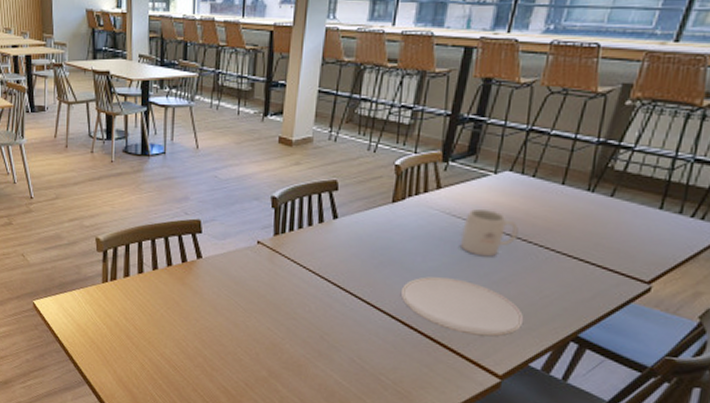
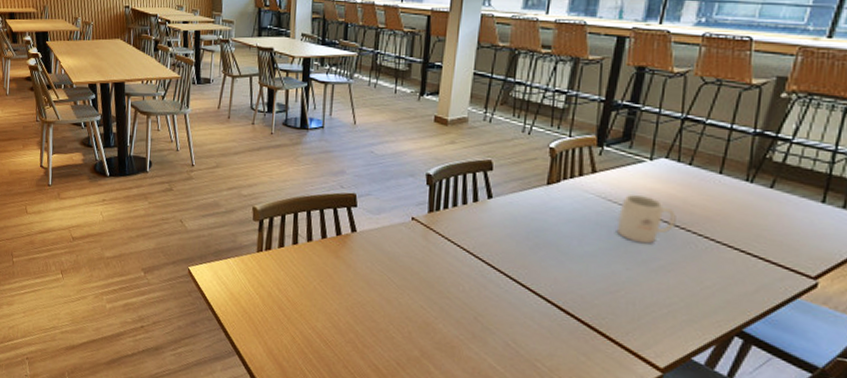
plate: present [400,276,524,337] -> none [556,261,685,327]

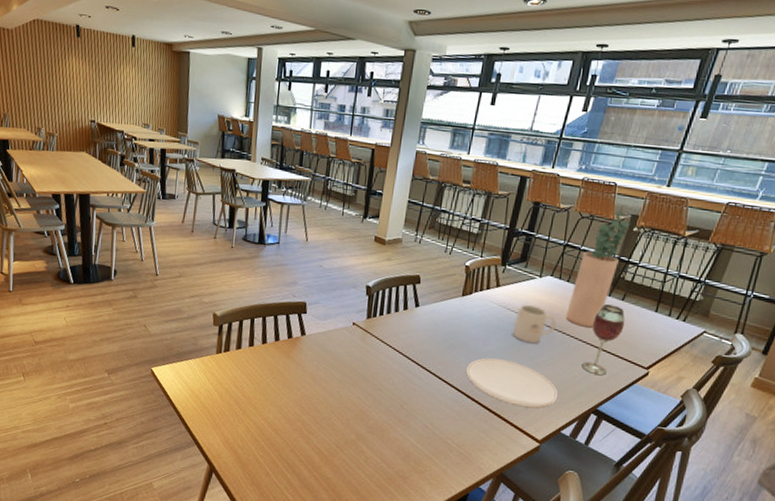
plate: none [556,261,685,327] -> present [466,358,558,409]
vase: none [690,65,776,224] -> present [566,205,630,328]
wineglass: none [717,193,777,286] -> present [582,304,626,375]

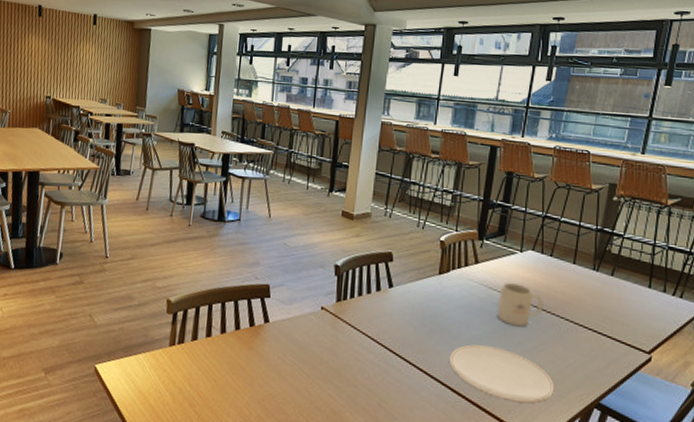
vase: present [566,205,630,328] -> none [553,174,609,307]
wineglass: present [582,304,626,375] -> none [577,280,618,362]

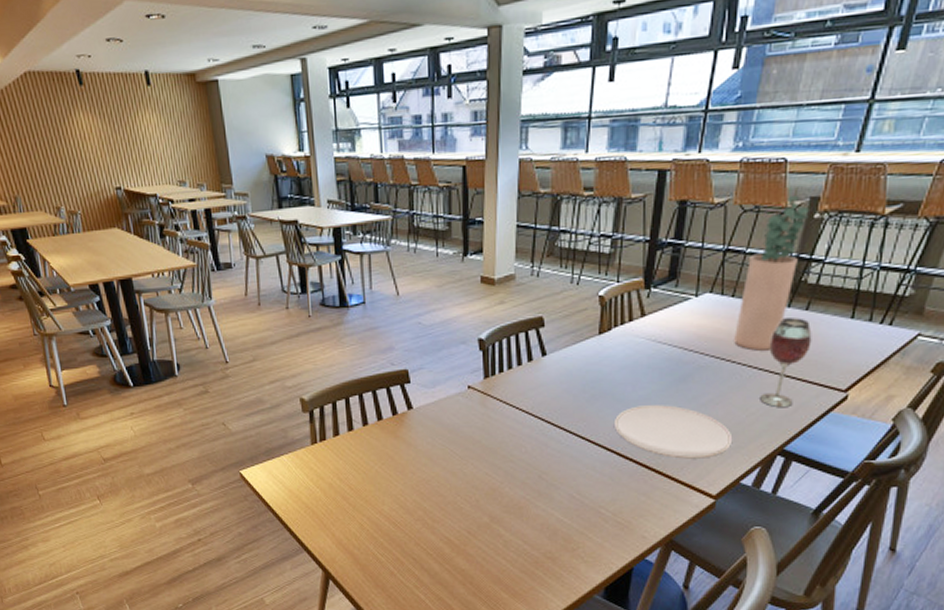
mug: present [497,283,543,327] -> none [667,333,722,381]
vase: none [553,174,609,307] -> present [734,187,809,351]
wineglass: none [577,280,618,362] -> present [760,318,812,407]

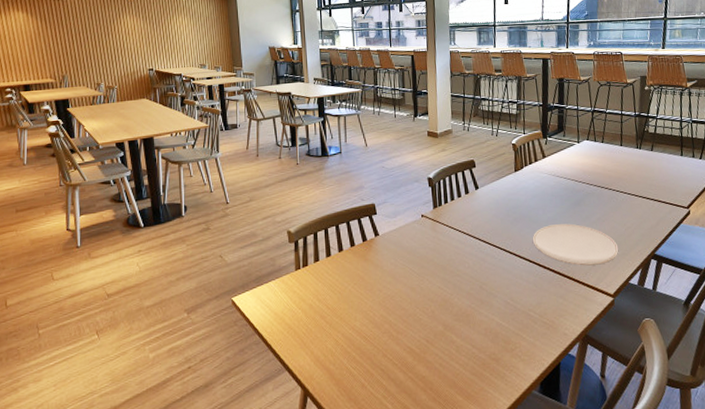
vase: present [734,187,809,351] -> none [607,70,642,181]
wineglass: present [760,318,812,407] -> none [631,156,659,222]

